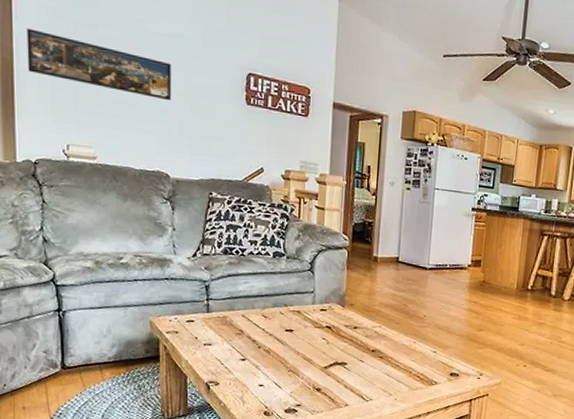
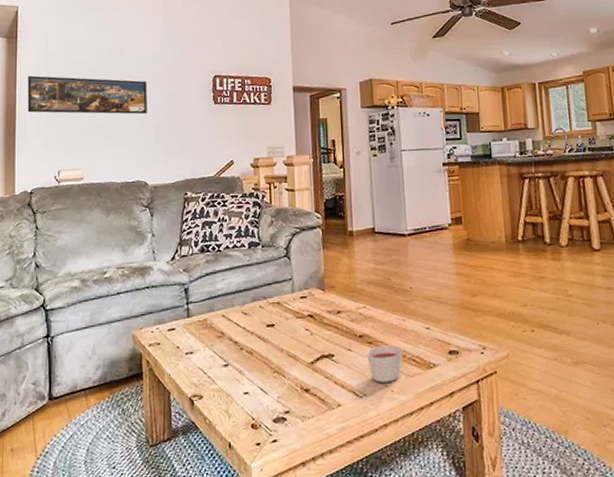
candle: none [376,361,410,392] -> present [366,345,403,383]

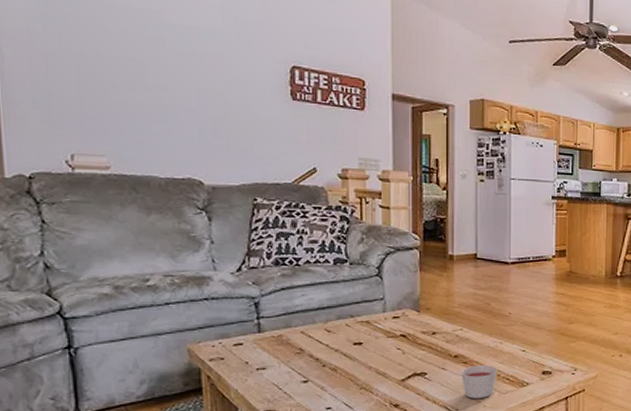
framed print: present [27,75,147,115] -> none [12,23,200,100]

